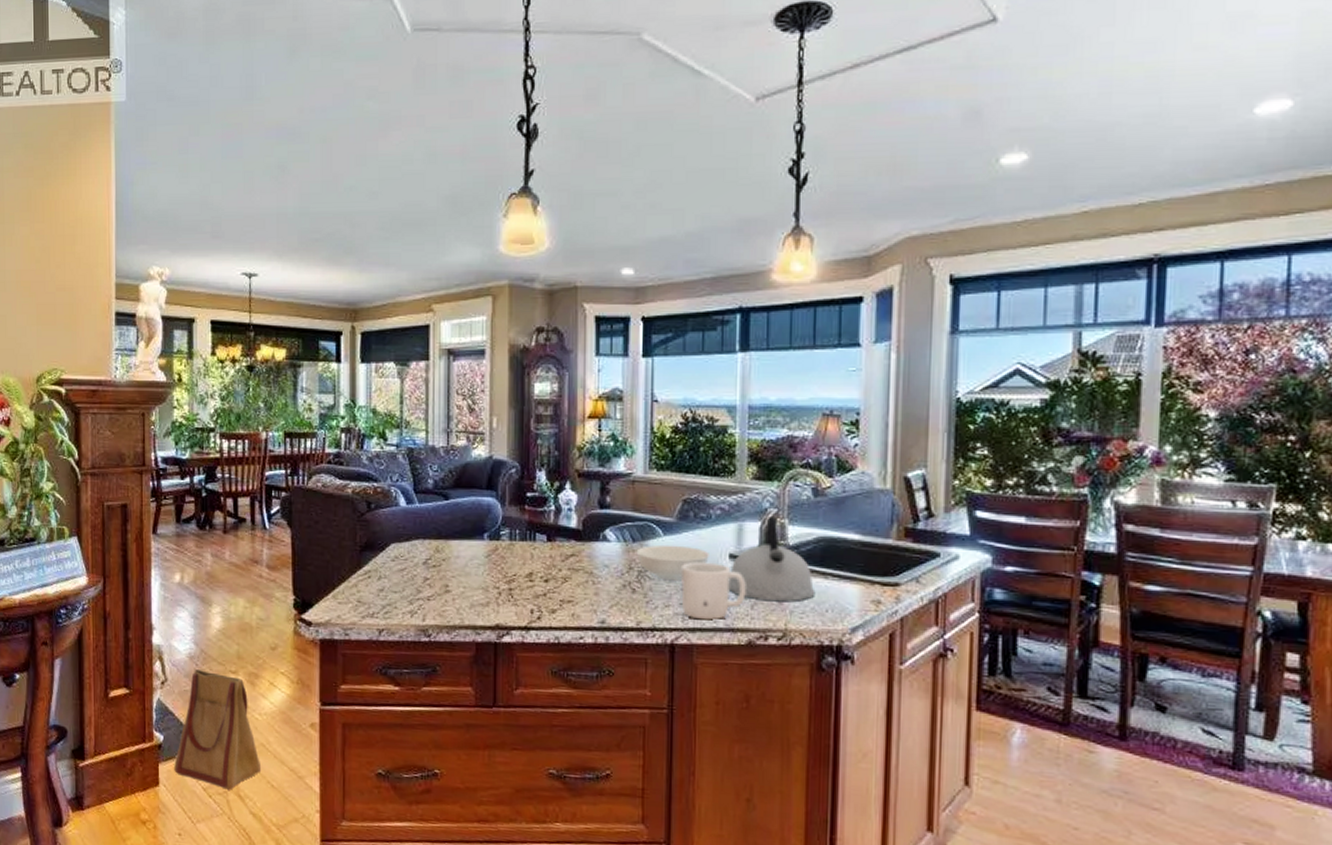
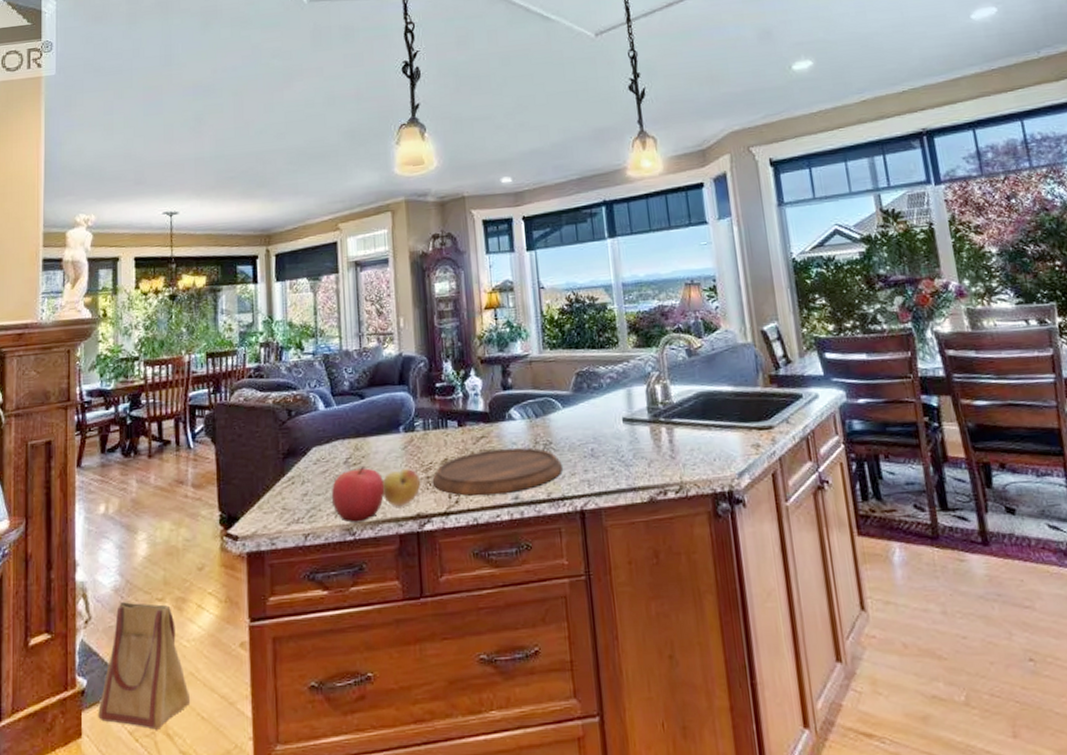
fruit: none [408,568,464,626] -> present [331,465,385,524]
fruit: none [461,576,503,615] -> present [382,467,421,507]
cutting board: none [514,569,656,616] -> present [432,447,562,496]
bowl: present [636,544,709,581] -> none [539,415,605,450]
mug: present [681,562,746,621] -> none [582,427,642,484]
kettle: present [728,515,816,602] -> none [625,378,703,458]

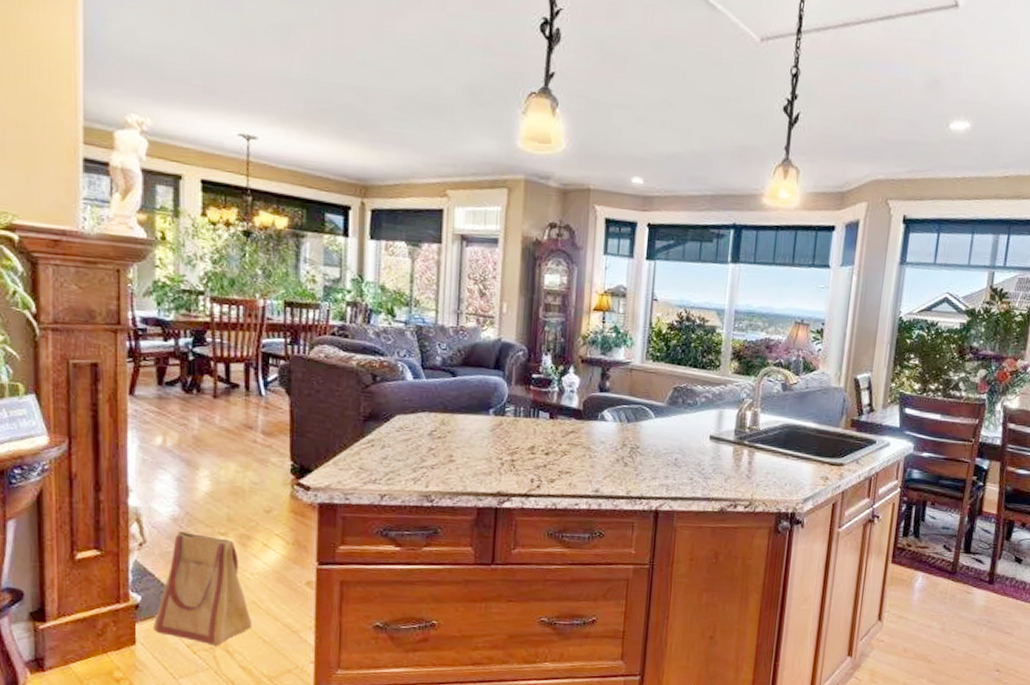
fruit: present [331,465,385,524] -> none [411,440,468,493]
fruit: present [382,467,421,507] -> none [465,448,505,483]
cutting board: present [432,447,562,496] -> none [516,444,645,486]

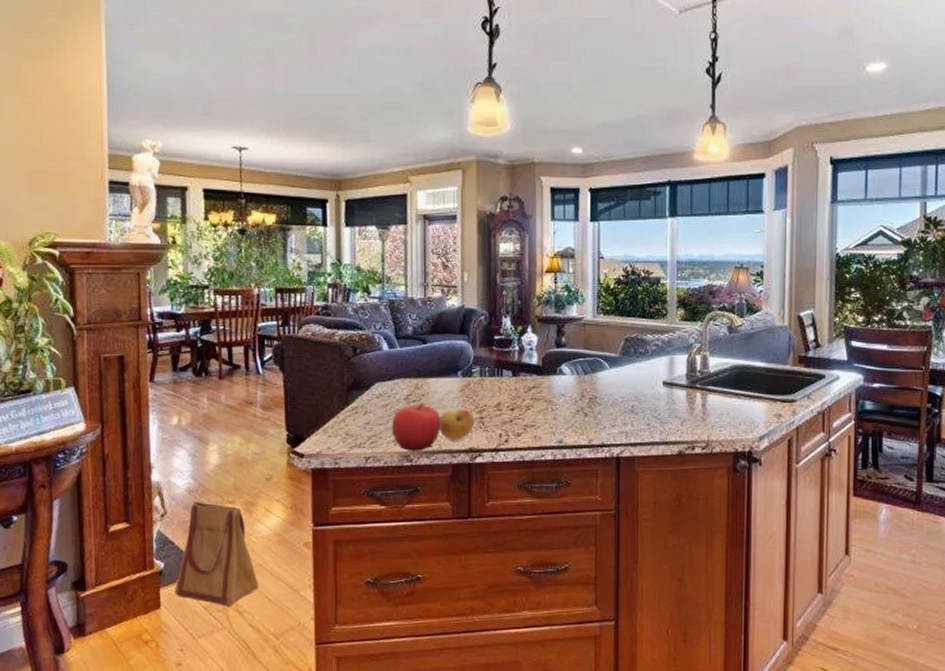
fruit: none [411,440,468,493] -> present [391,402,441,452]
fruit: none [465,448,505,483] -> present [439,408,475,441]

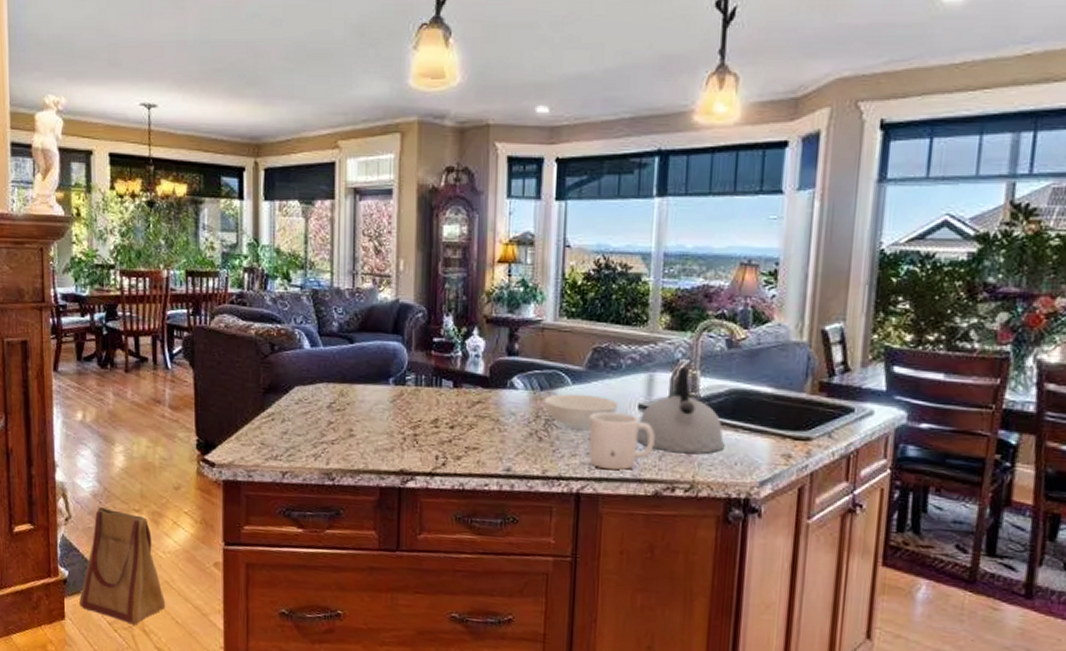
fruit: present [391,402,441,452] -> none [311,412,369,470]
fruit: present [439,408,475,441] -> none [365,421,407,460]
bowl: none [587,376,647,405] -> present [544,393,618,431]
mug: none [625,389,677,436] -> present [588,411,655,471]
kettle: none [662,349,731,419] -> present [636,366,725,455]

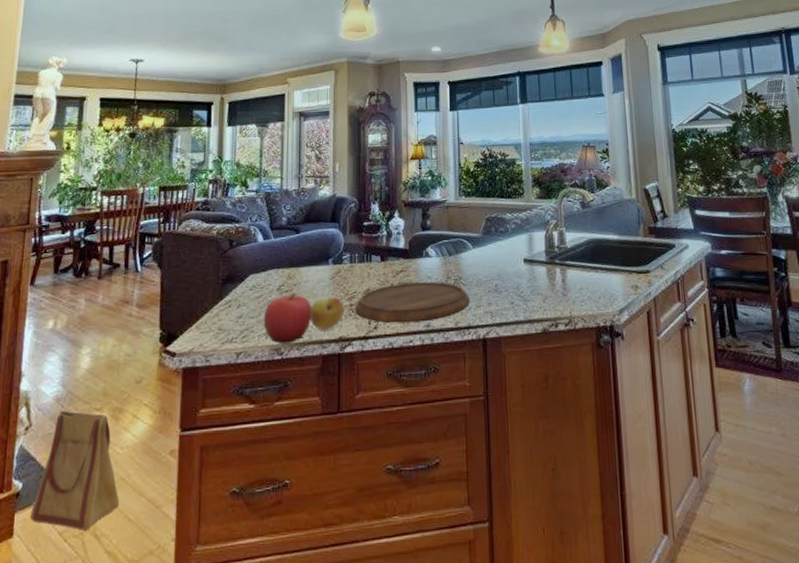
fruit: none [311,412,369,470] -> present [263,292,312,345]
fruit: none [365,421,407,460] -> present [310,296,345,331]
cutting board: none [419,416,563,464] -> present [355,281,469,323]
bowl: present [544,393,618,431] -> none [452,255,509,285]
mug: present [588,411,655,471] -> none [488,267,539,316]
kettle: present [636,366,725,455] -> none [524,225,590,295]

